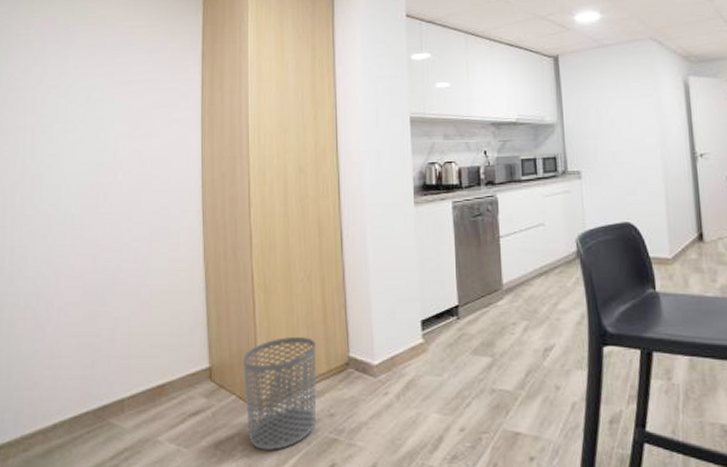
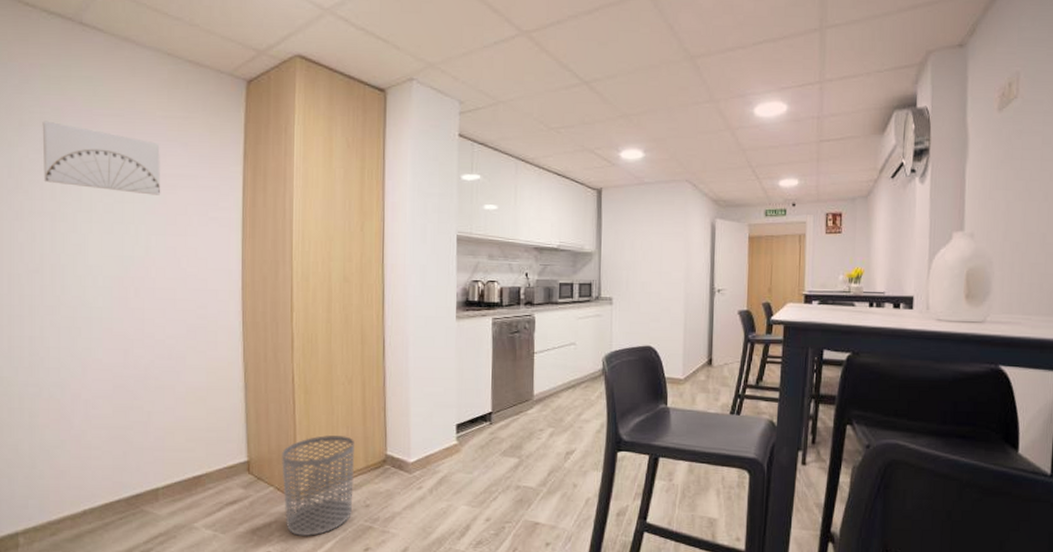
wall art: none [26,41,128,102] -> present [42,120,161,195]

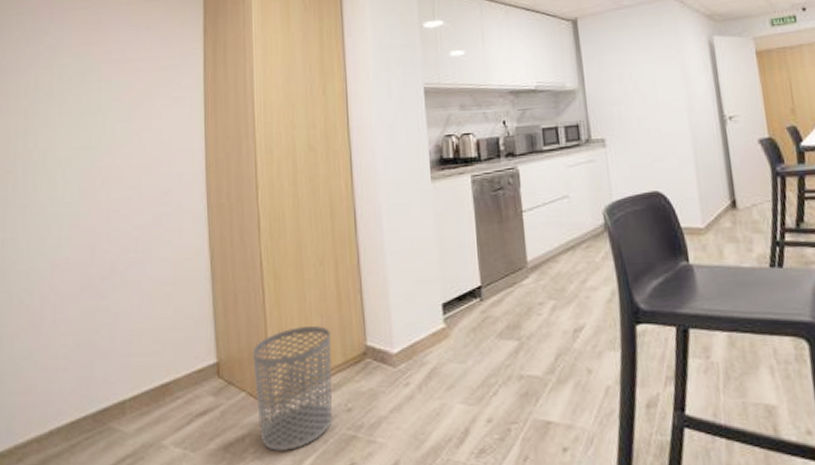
wall art: present [42,120,161,195] -> none [18,21,126,82]

